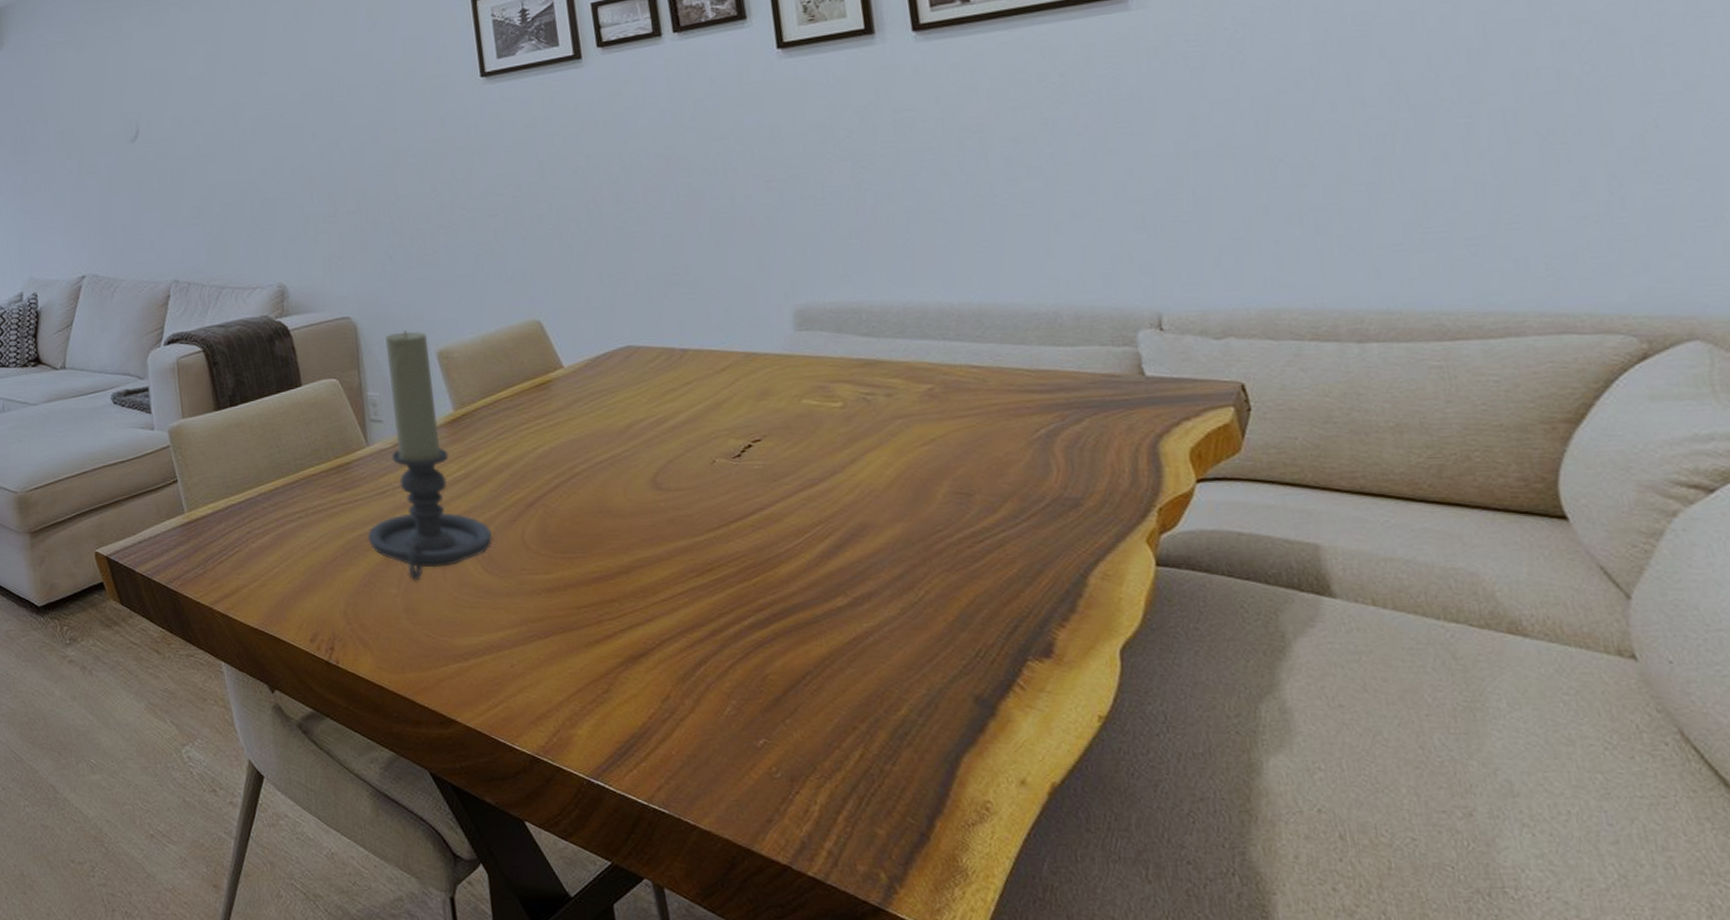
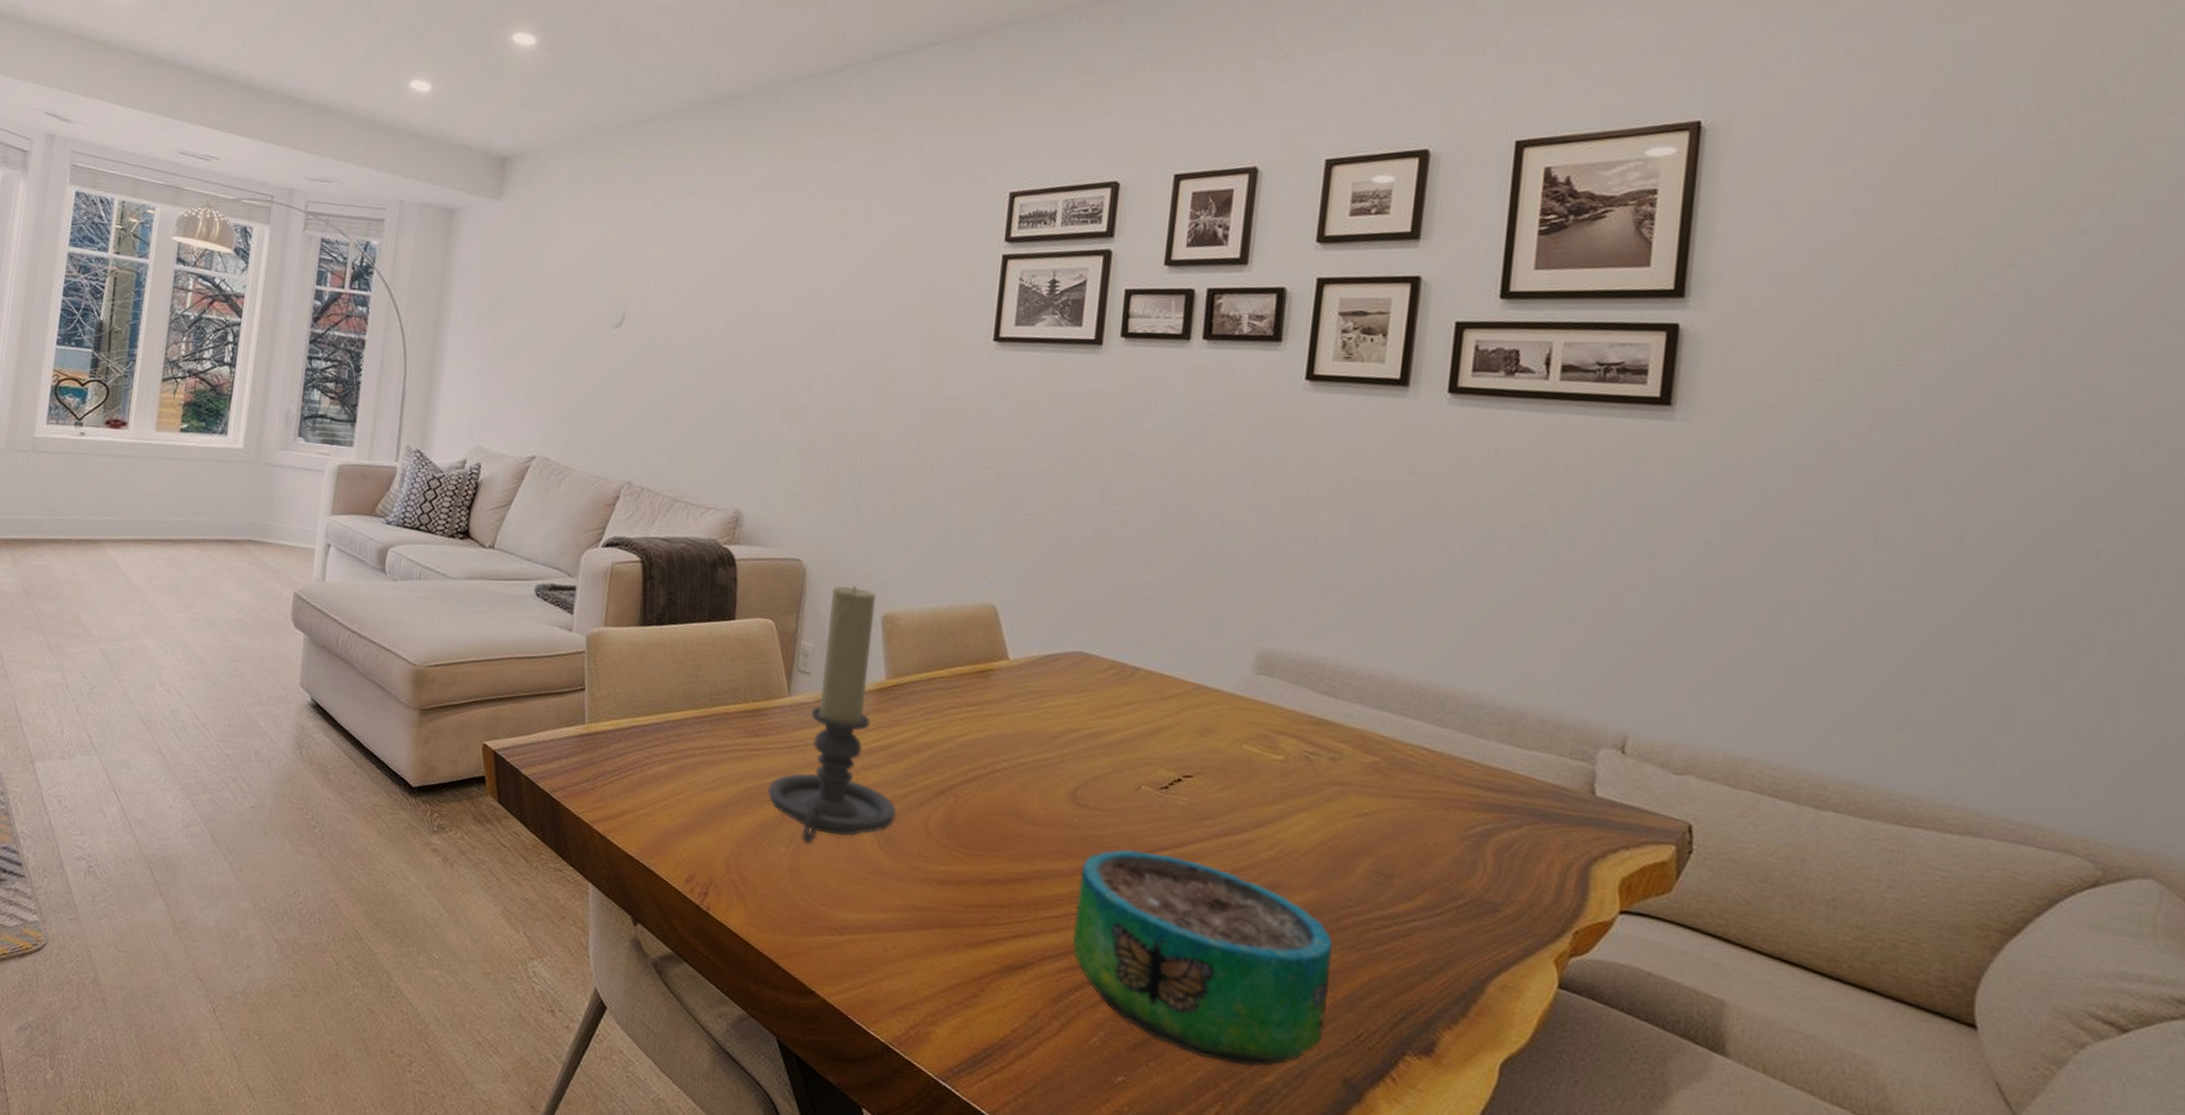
decorative bowl: none [677,518,944,705] -> present [1072,849,1332,1067]

